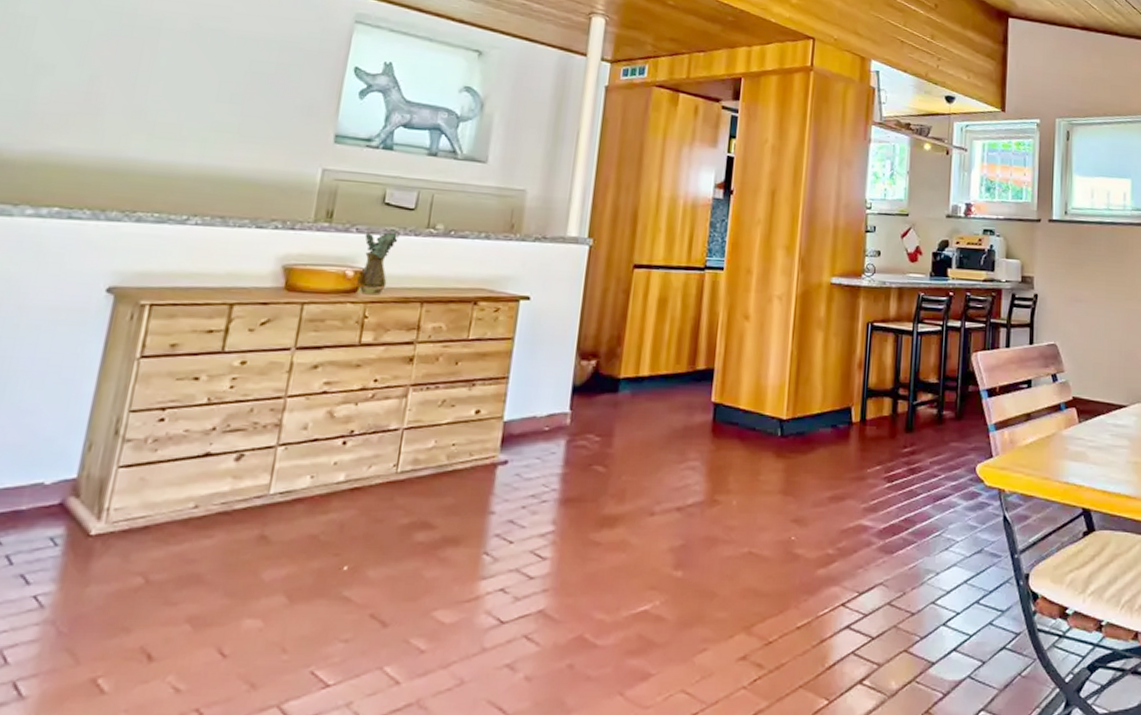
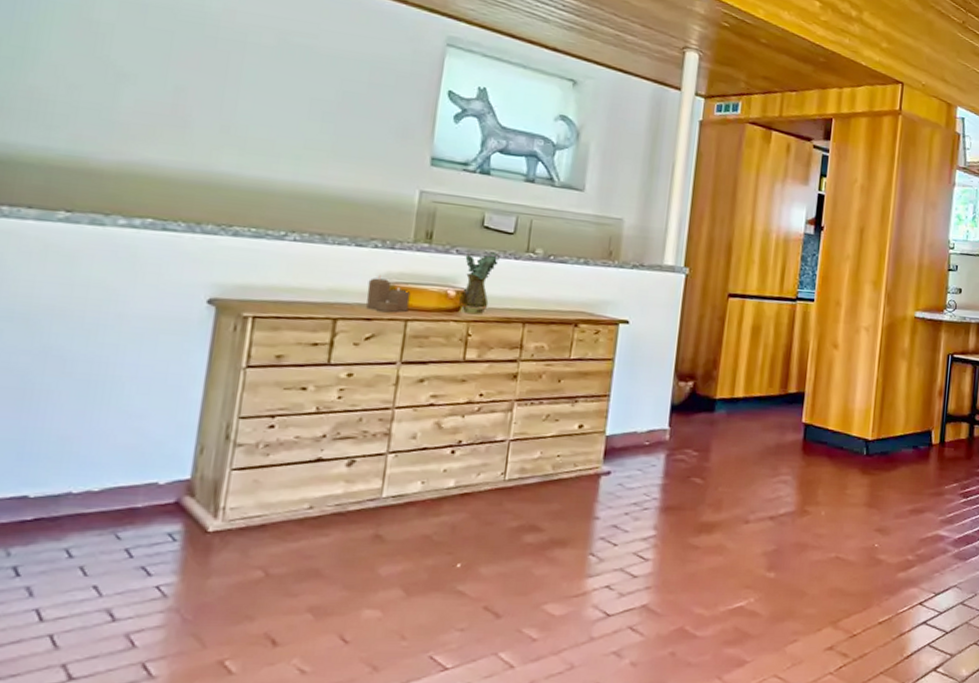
candle: none [263,256,308,297] -> present [366,274,410,314]

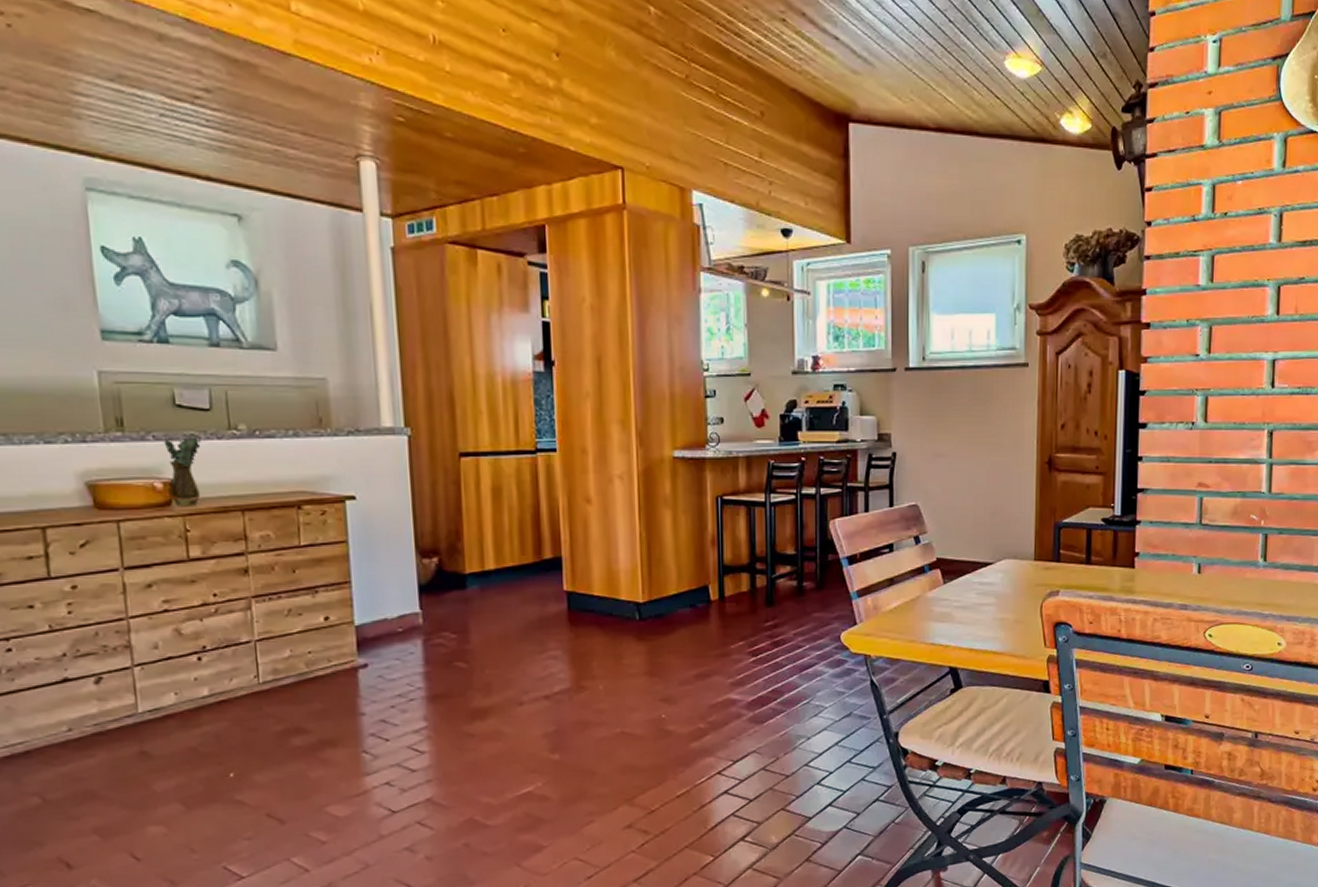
candle: present [366,274,410,314] -> none [67,472,118,515]

